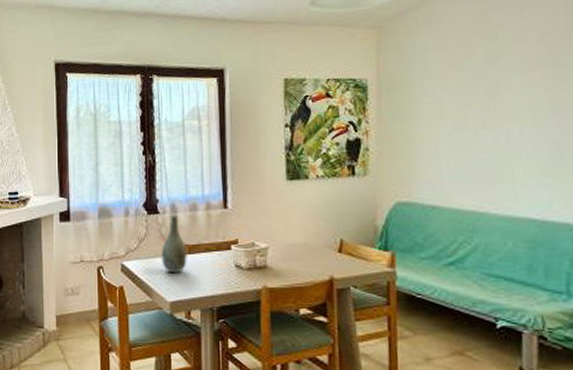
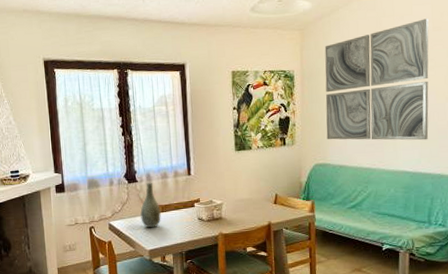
wall art: none [409,13,564,177] -> present [324,18,429,141]

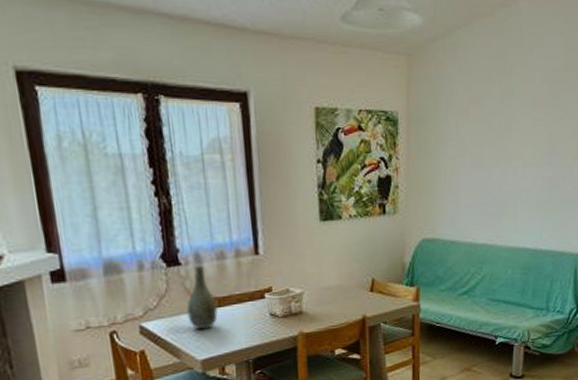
wall art: present [324,18,429,141] -> none [436,53,560,210]

